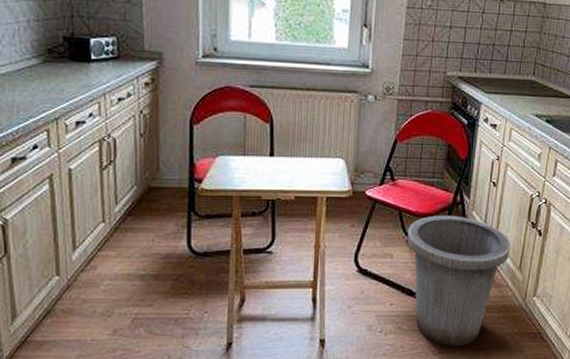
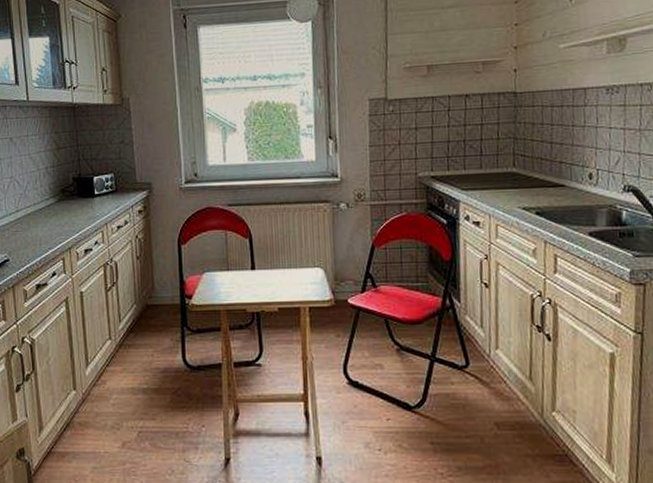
trash can: present [407,215,511,346] -> none [396,321,516,468]

